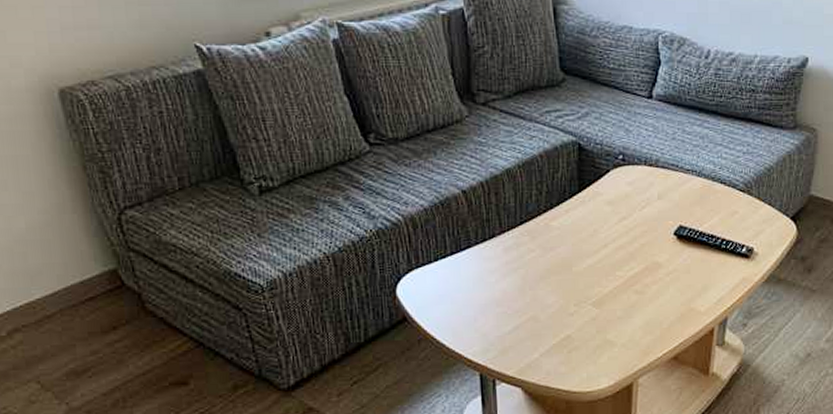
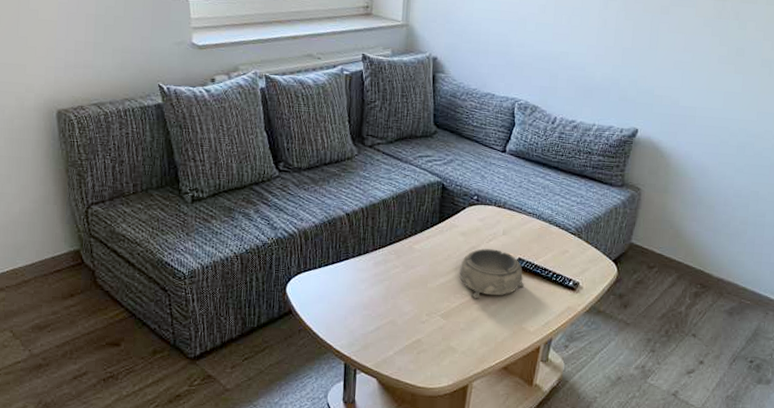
decorative bowl: none [610,218,689,280] -> present [459,248,524,299]

